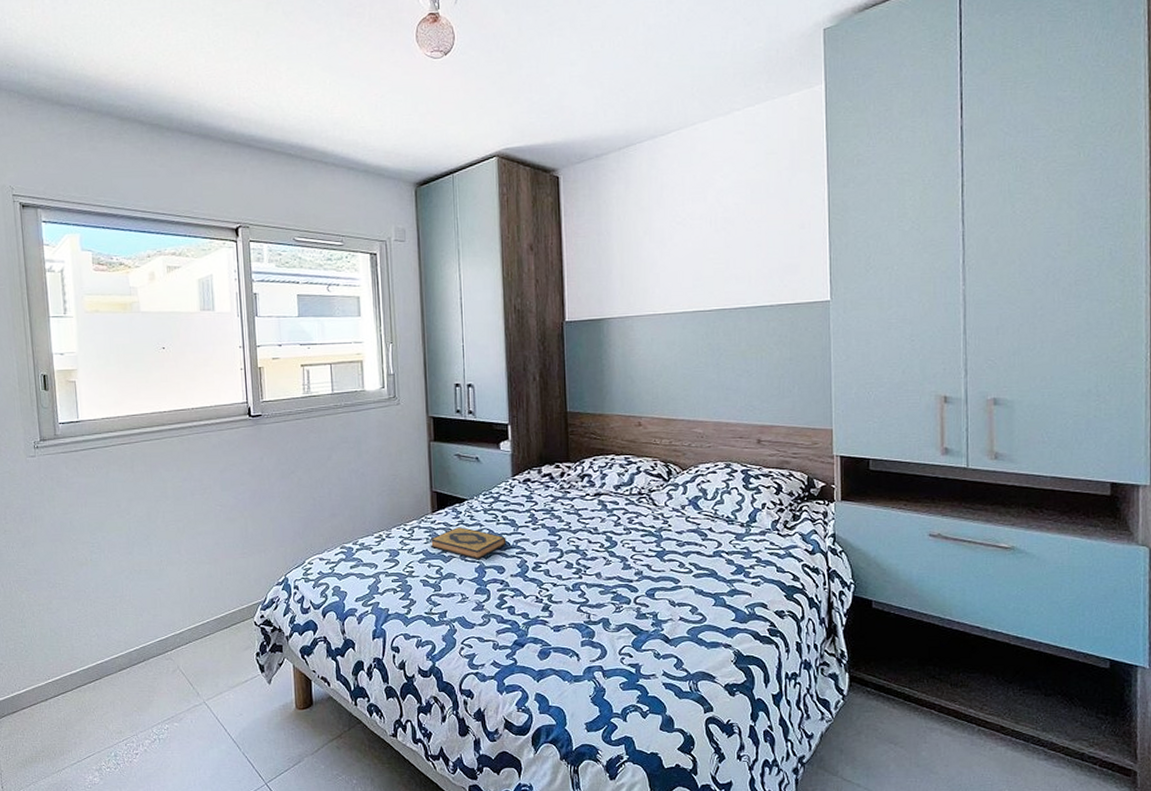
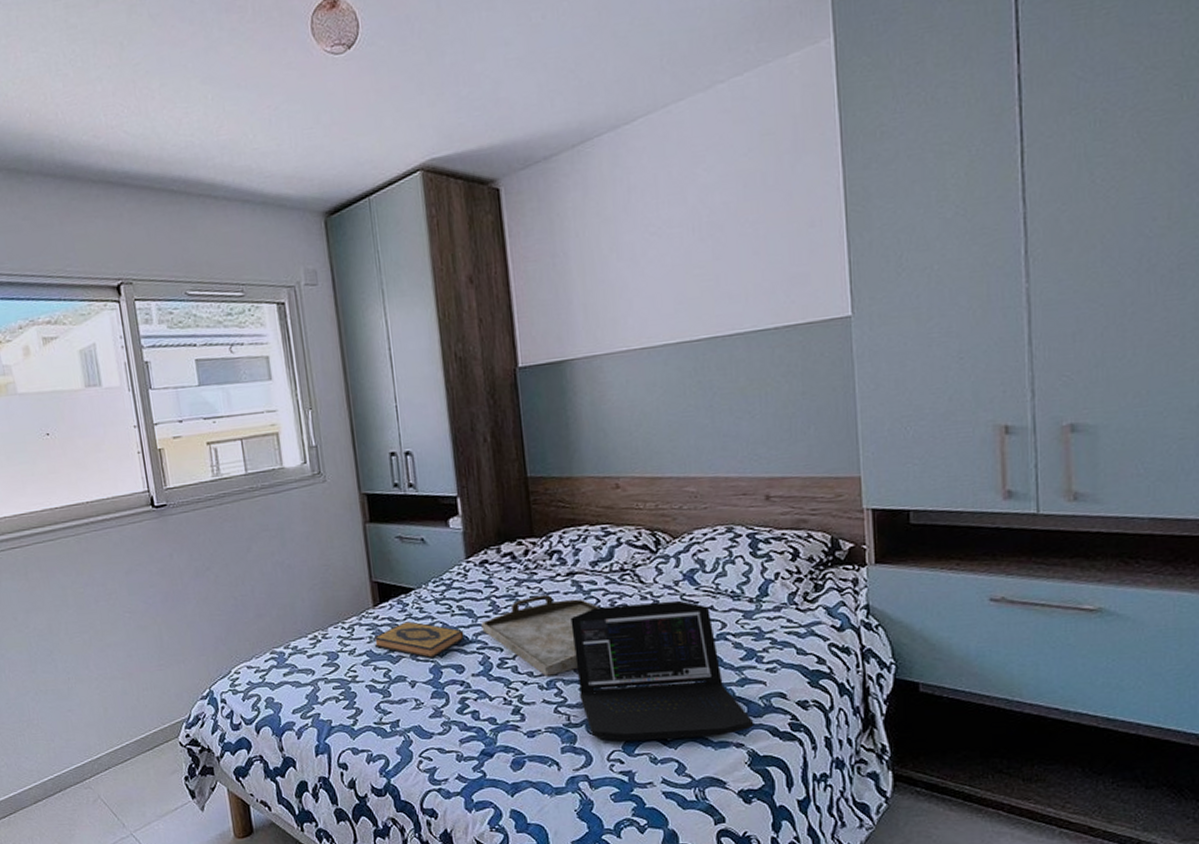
serving tray: none [521,511,620,580] -> present [481,595,599,676]
laptop: none [595,521,740,638] -> present [570,600,755,741]

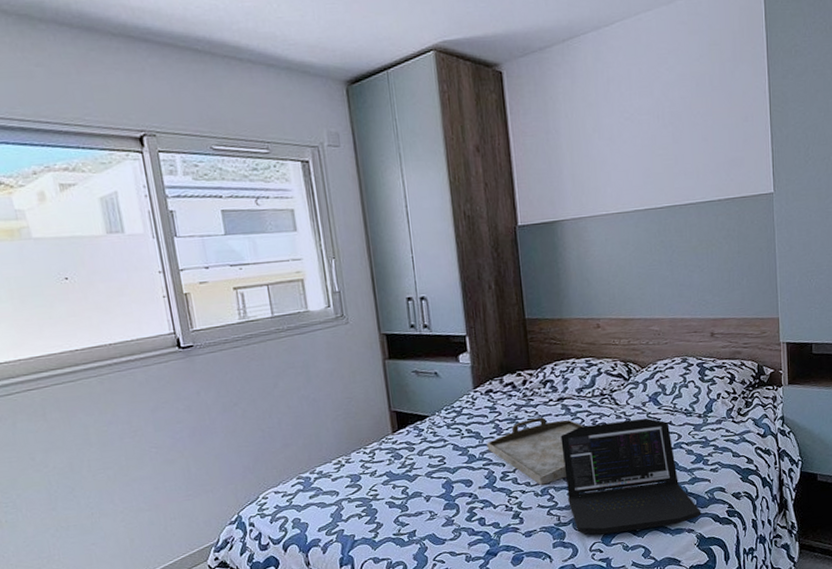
hardback book: present [373,621,465,659] -> none [392,444,473,476]

